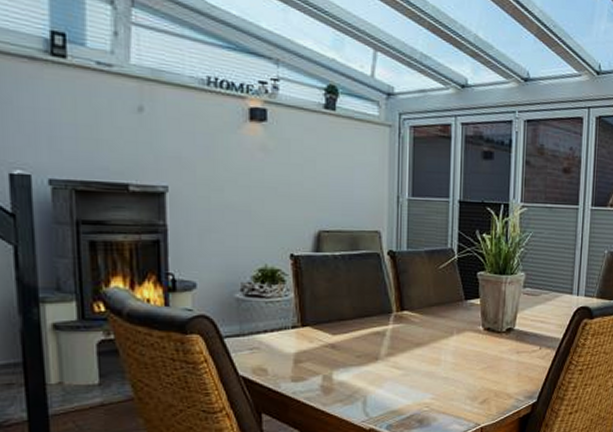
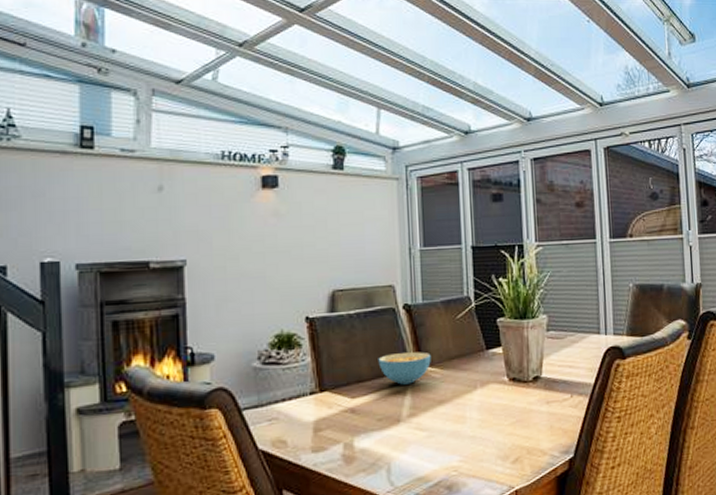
cereal bowl: none [360,297,412,326] -> present [378,352,431,385]

